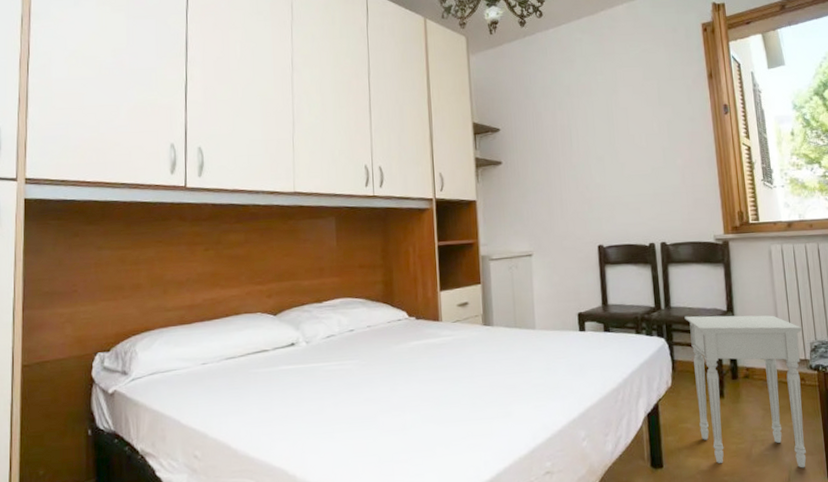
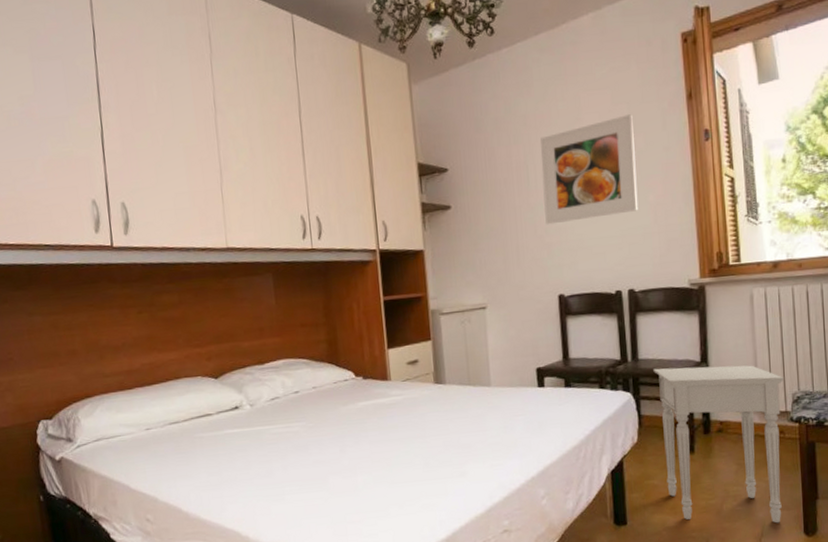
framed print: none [582,89,669,182] -> present [540,114,639,225]

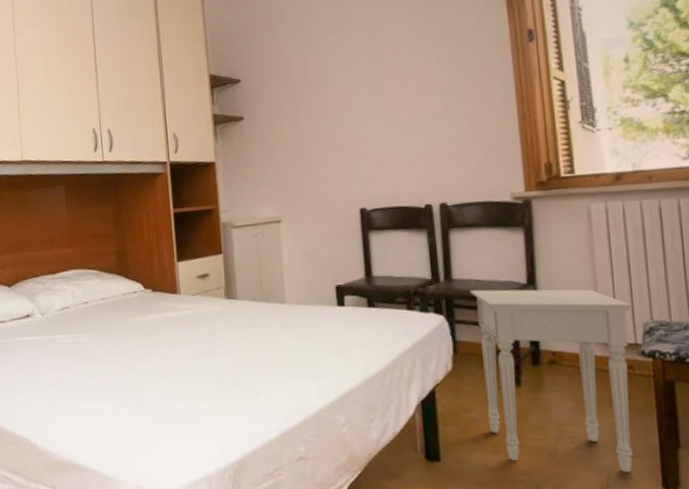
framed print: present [540,114,639,225] -> none [339,17,451,135]

